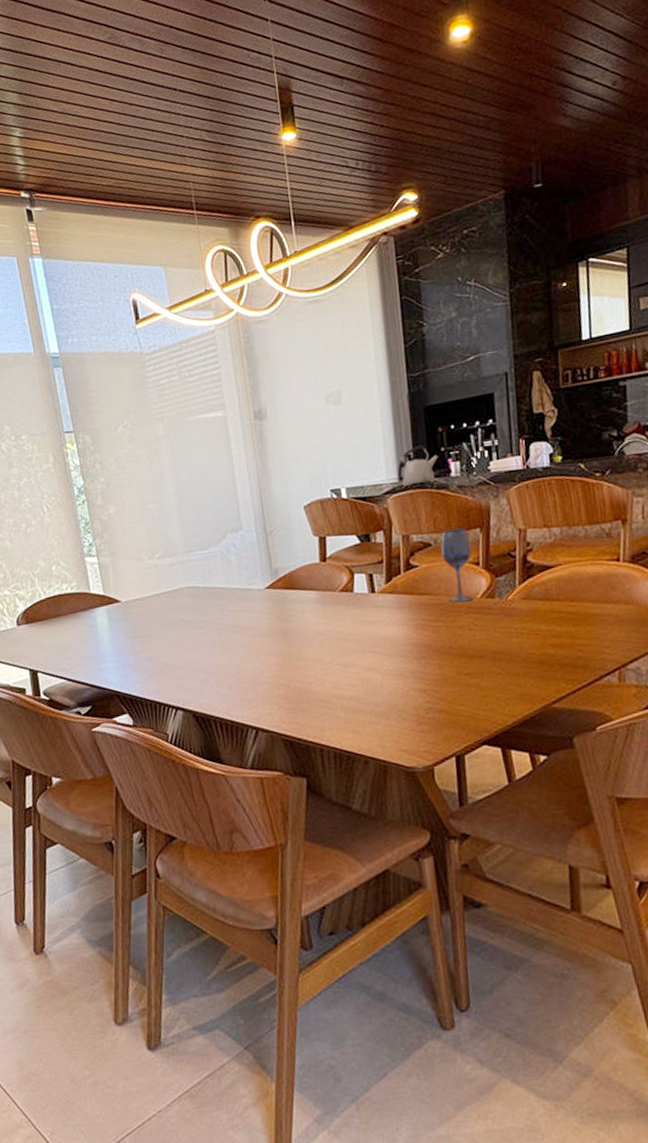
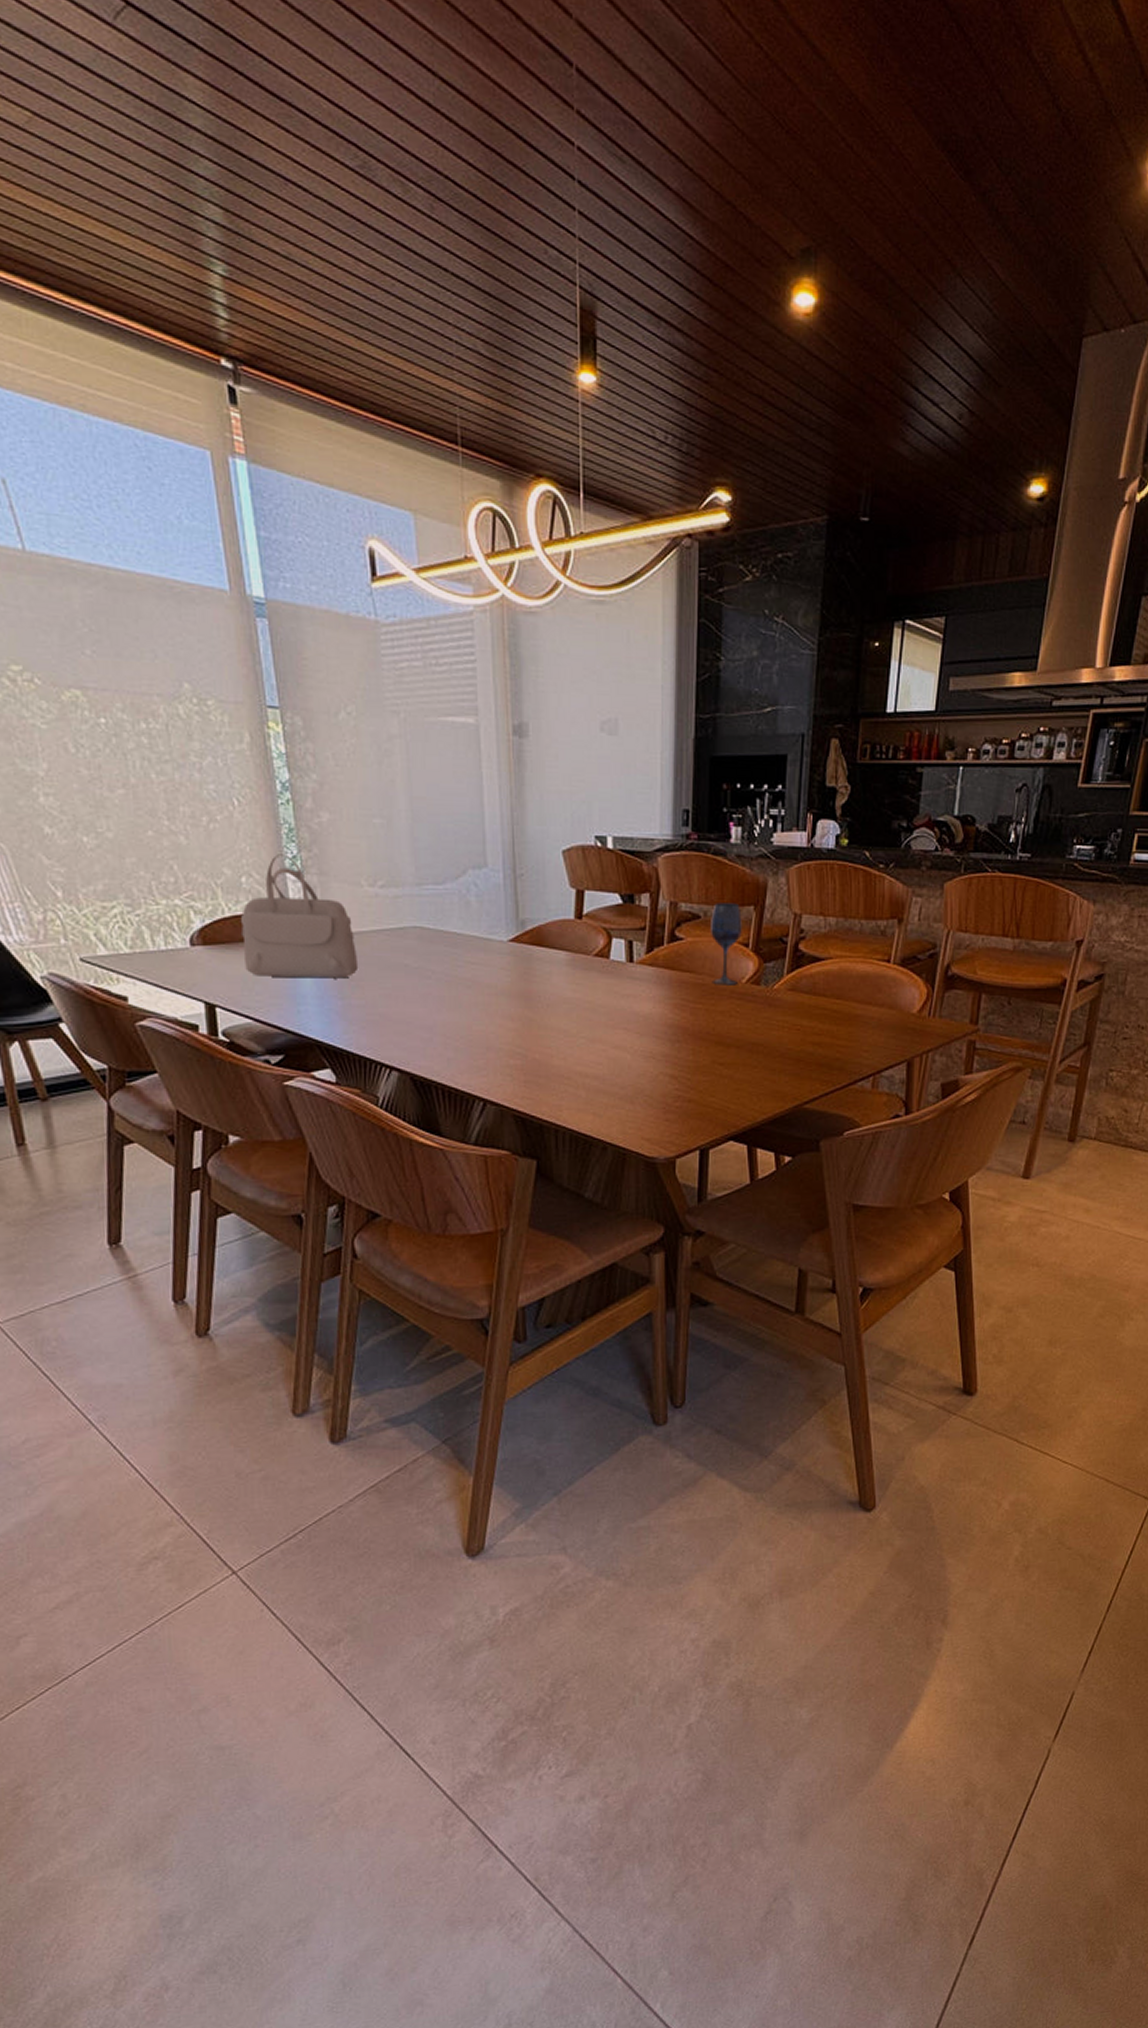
handbag: none [52,543,145,644] -> present [240,854,359,979]
kettle: present [397,445,439,487] -> none [672,801,719,846]

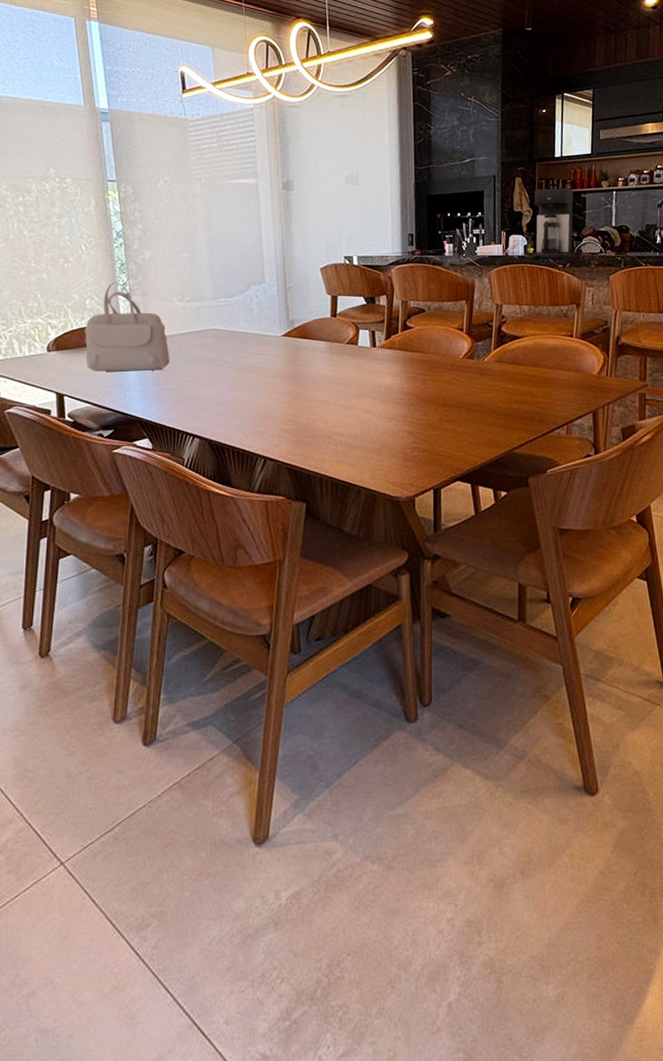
wineglass: present [711,903,742,985] -> none [433,299,458,361]
coffee maker: none [844,756,907,858] -> present [531,188,574,261]

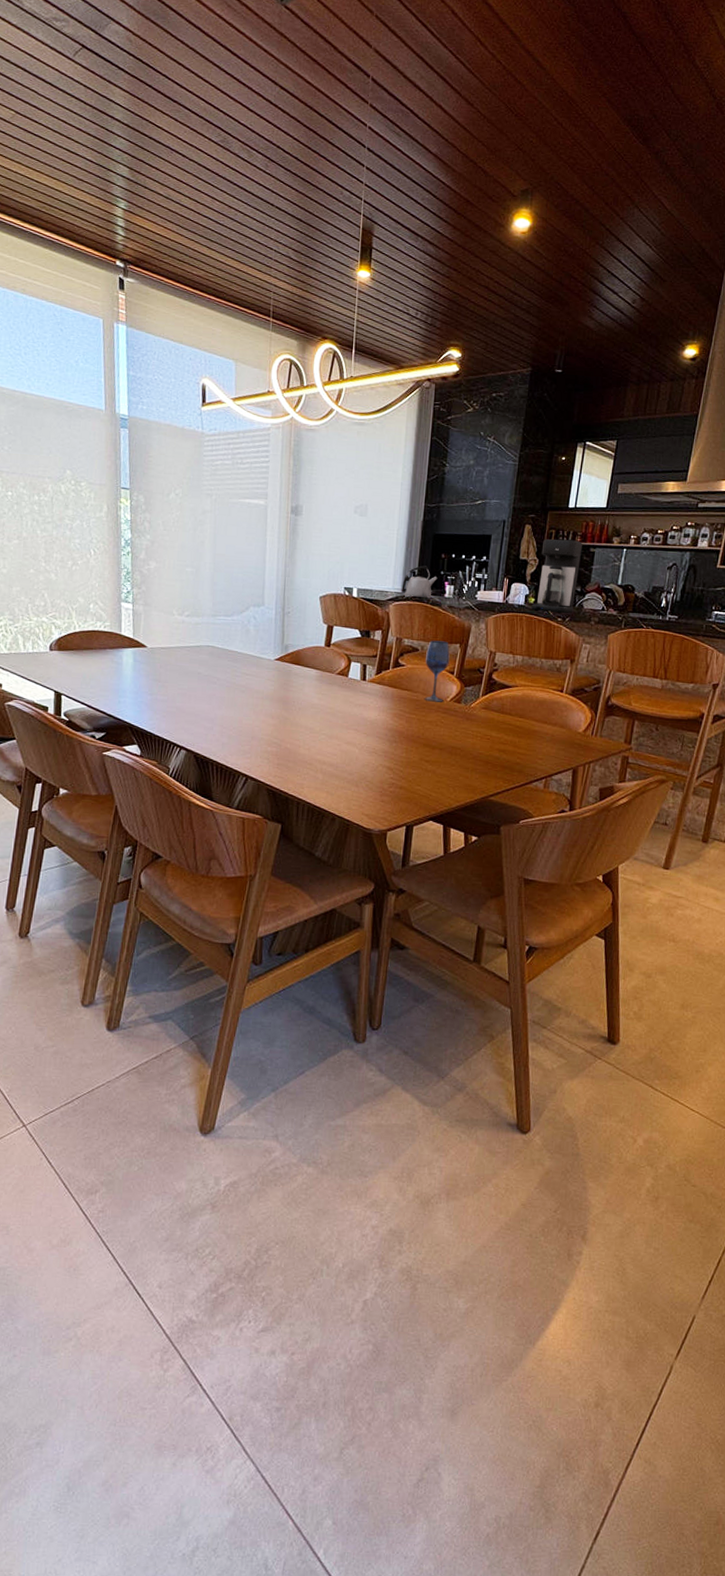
handbag: present [84,282,170,372] -> none [85,589,166,680]
kettle: none [401,227,436,260] -> present [401,565,438,599]
wineglass: none [433,299,458,361] -> present [423,640,450,702]

